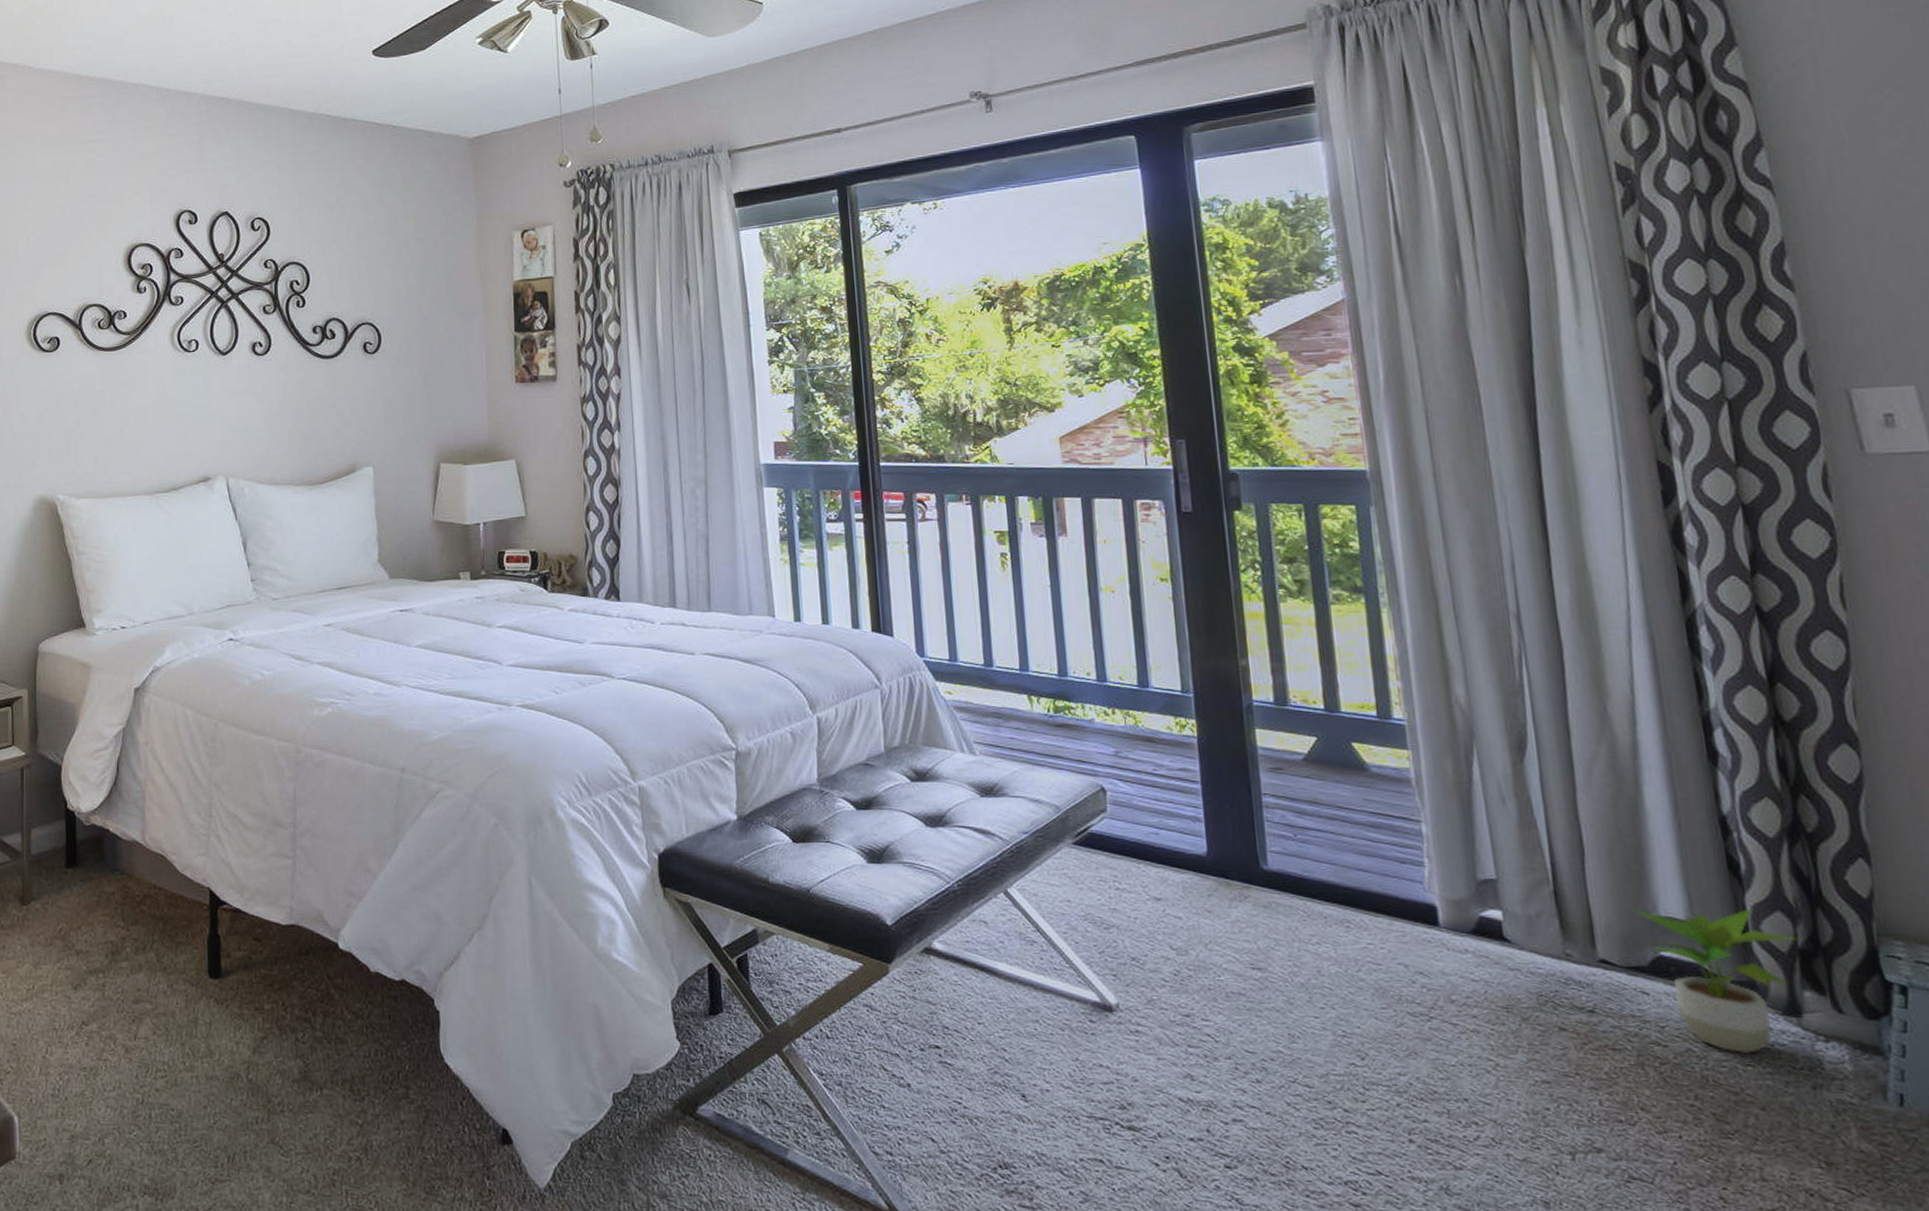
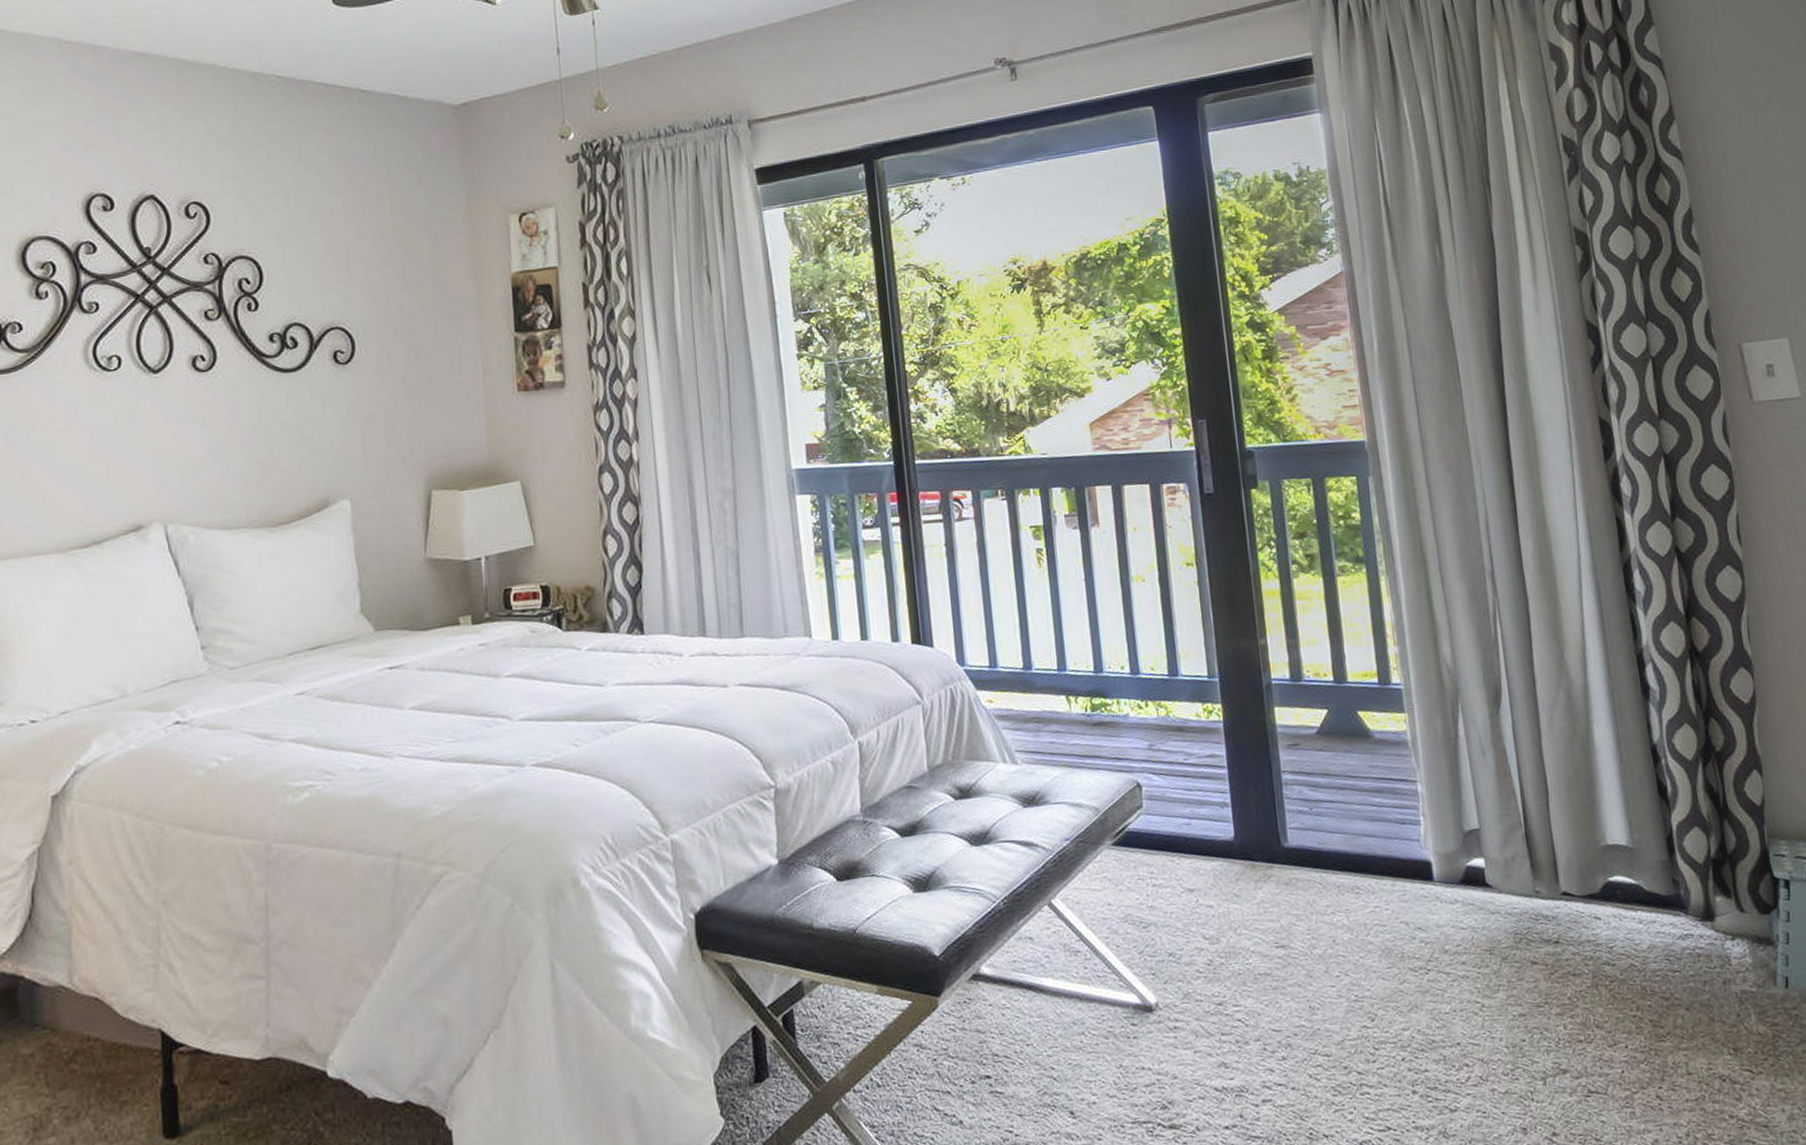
potted plant: present [1632,907,1800,1055] -> none [1586,826,1713,962]

